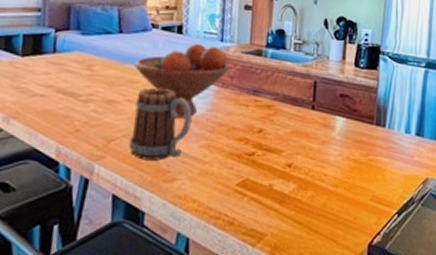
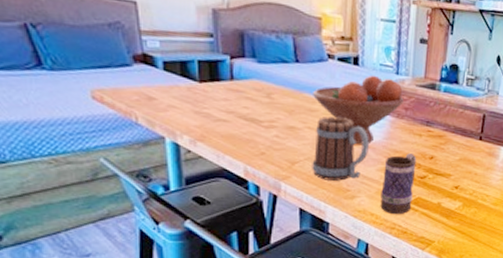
mug: none [203,127,244,201] -> present [380,153,417,215]

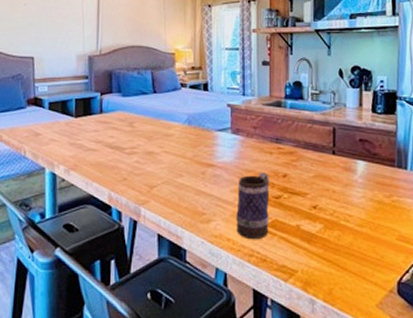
mug: present [312,116,369,181] -> none [169,139,221,204]
fruit bowl: present [313,75,404,144] -> none [169,98,252,165]

